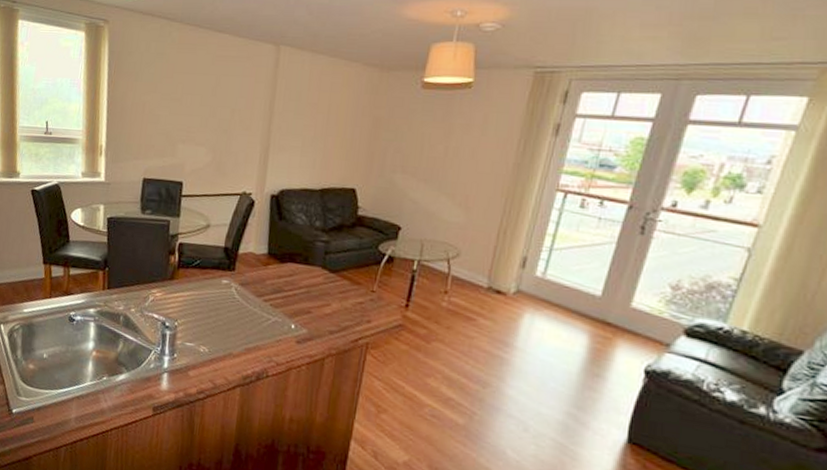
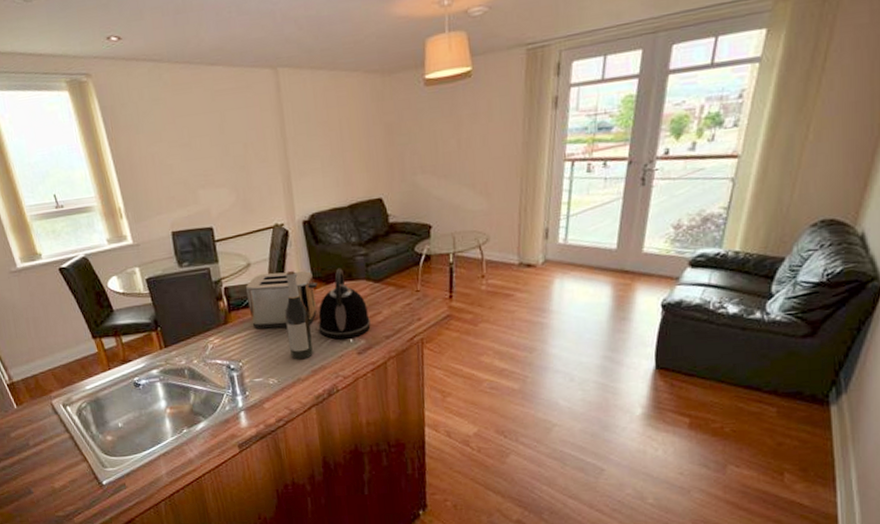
toaster: none [197,238,272,299] -> present [245,271,318,330]
wine bottle: none [227,240,256,335] -> present [284,270,313,360]
kettle: none [262,249,317,325] -> present [318,268,371,340]

